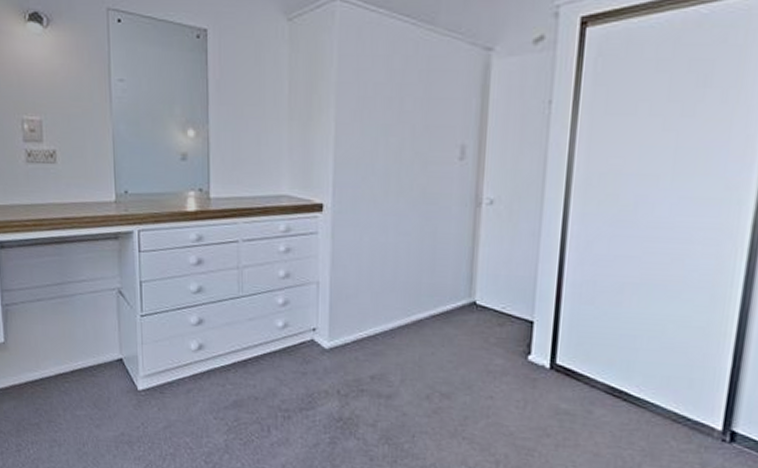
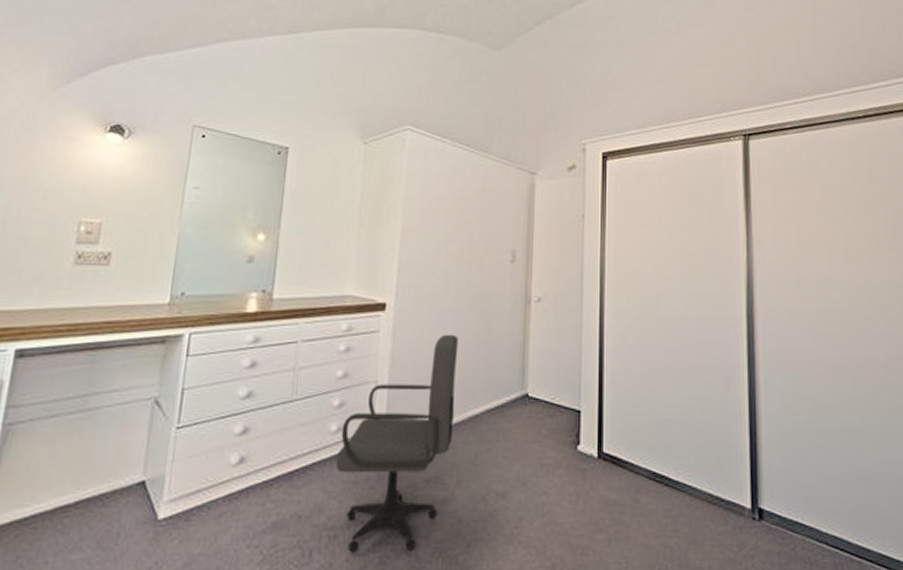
office chair: none [284,237,401,435] -> present [335,334,459,552]

